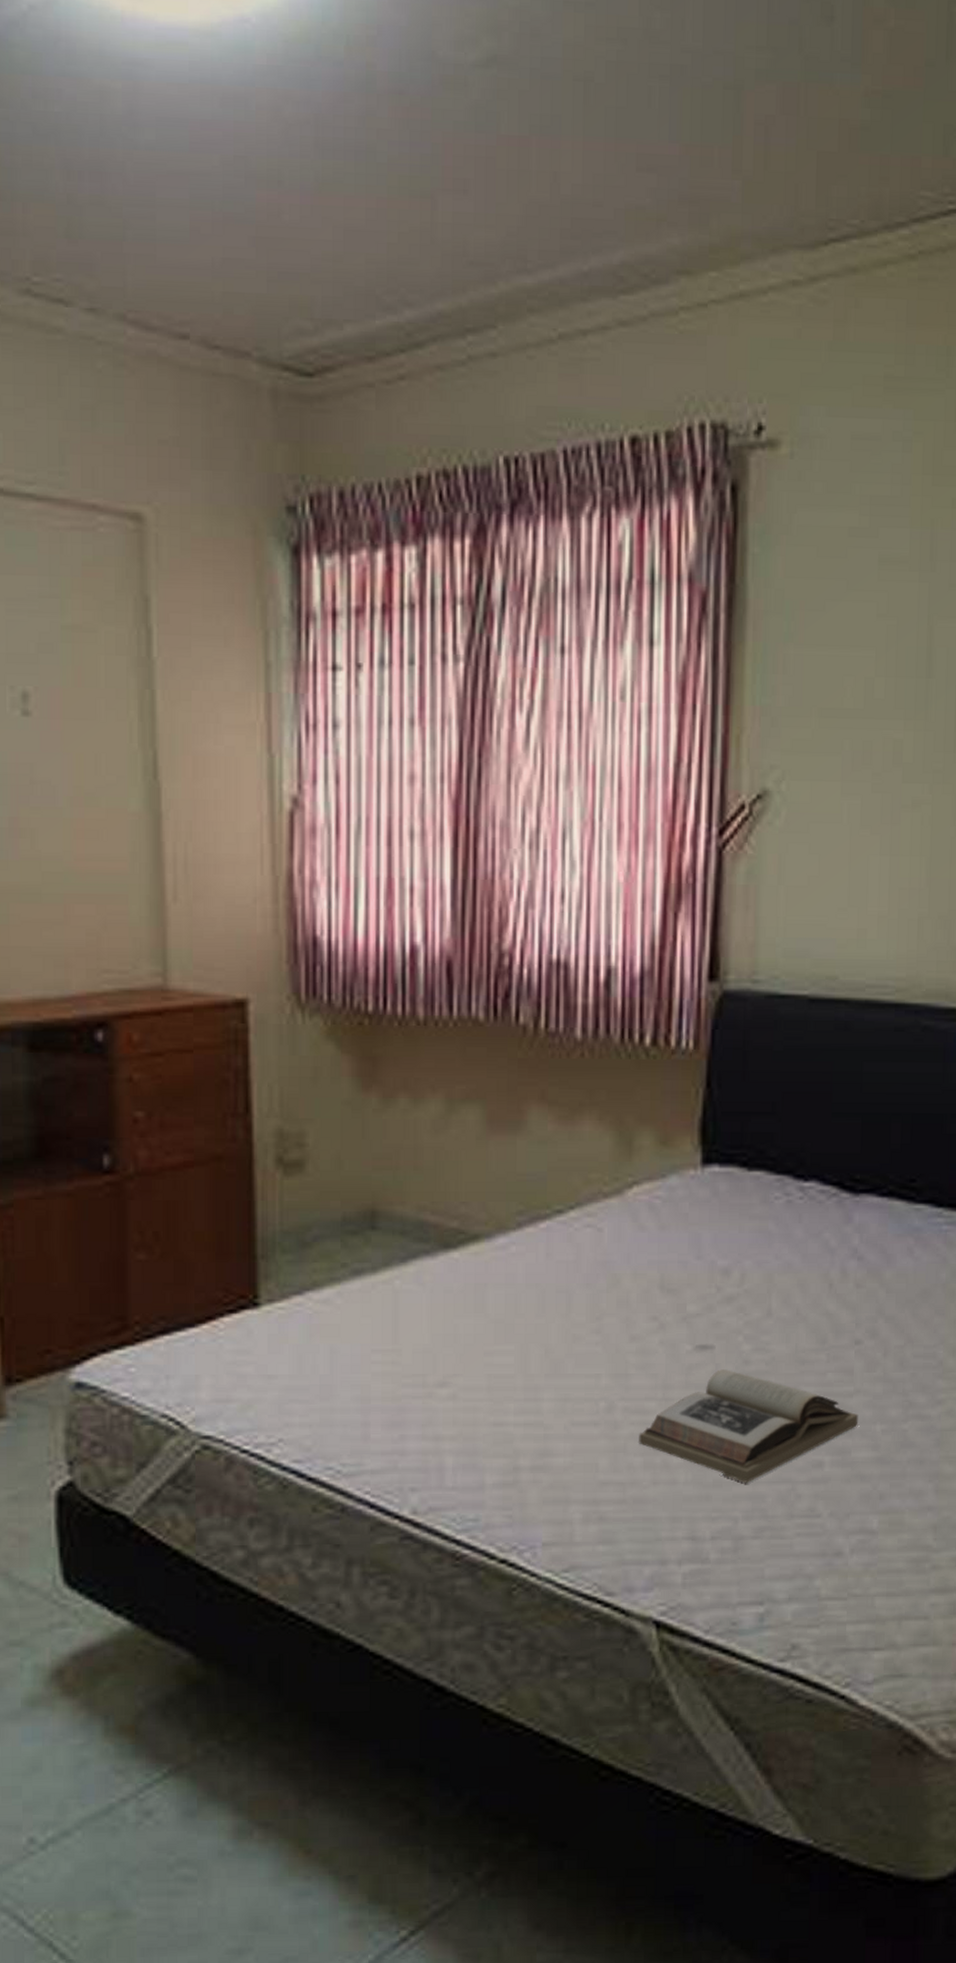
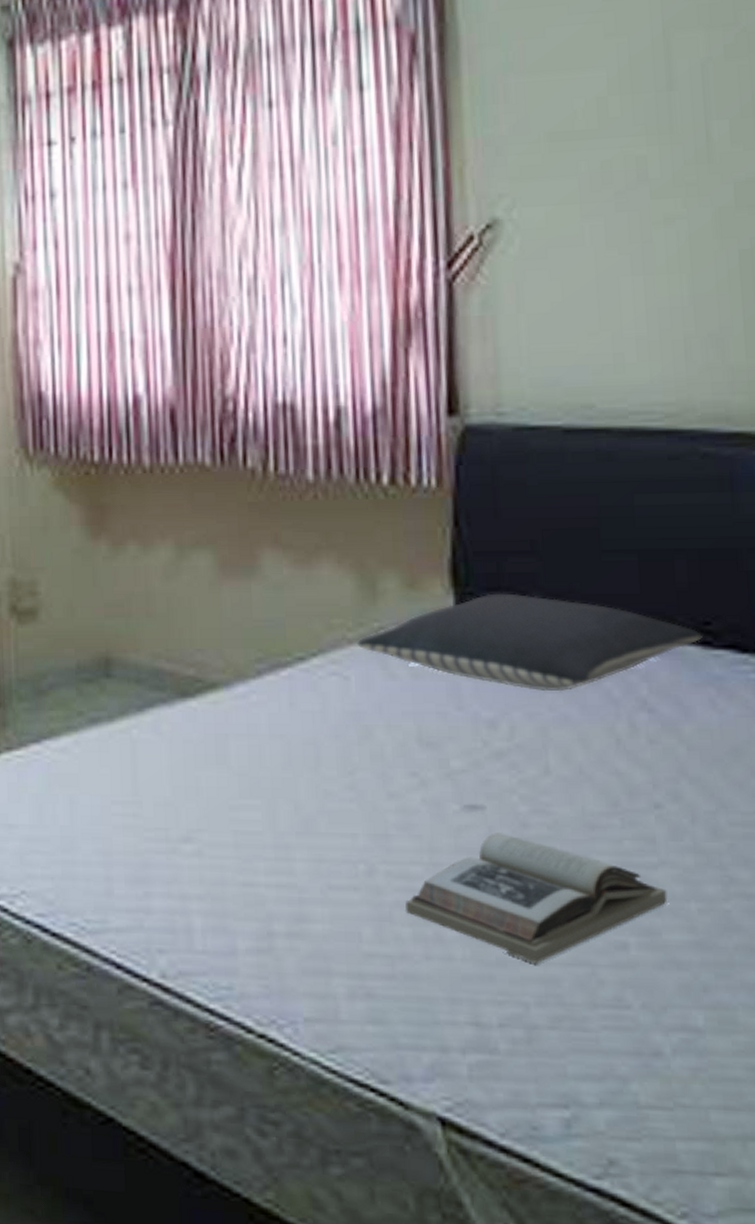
pillow: none [612,1151,908,1242] -> present [357,593,702,692]

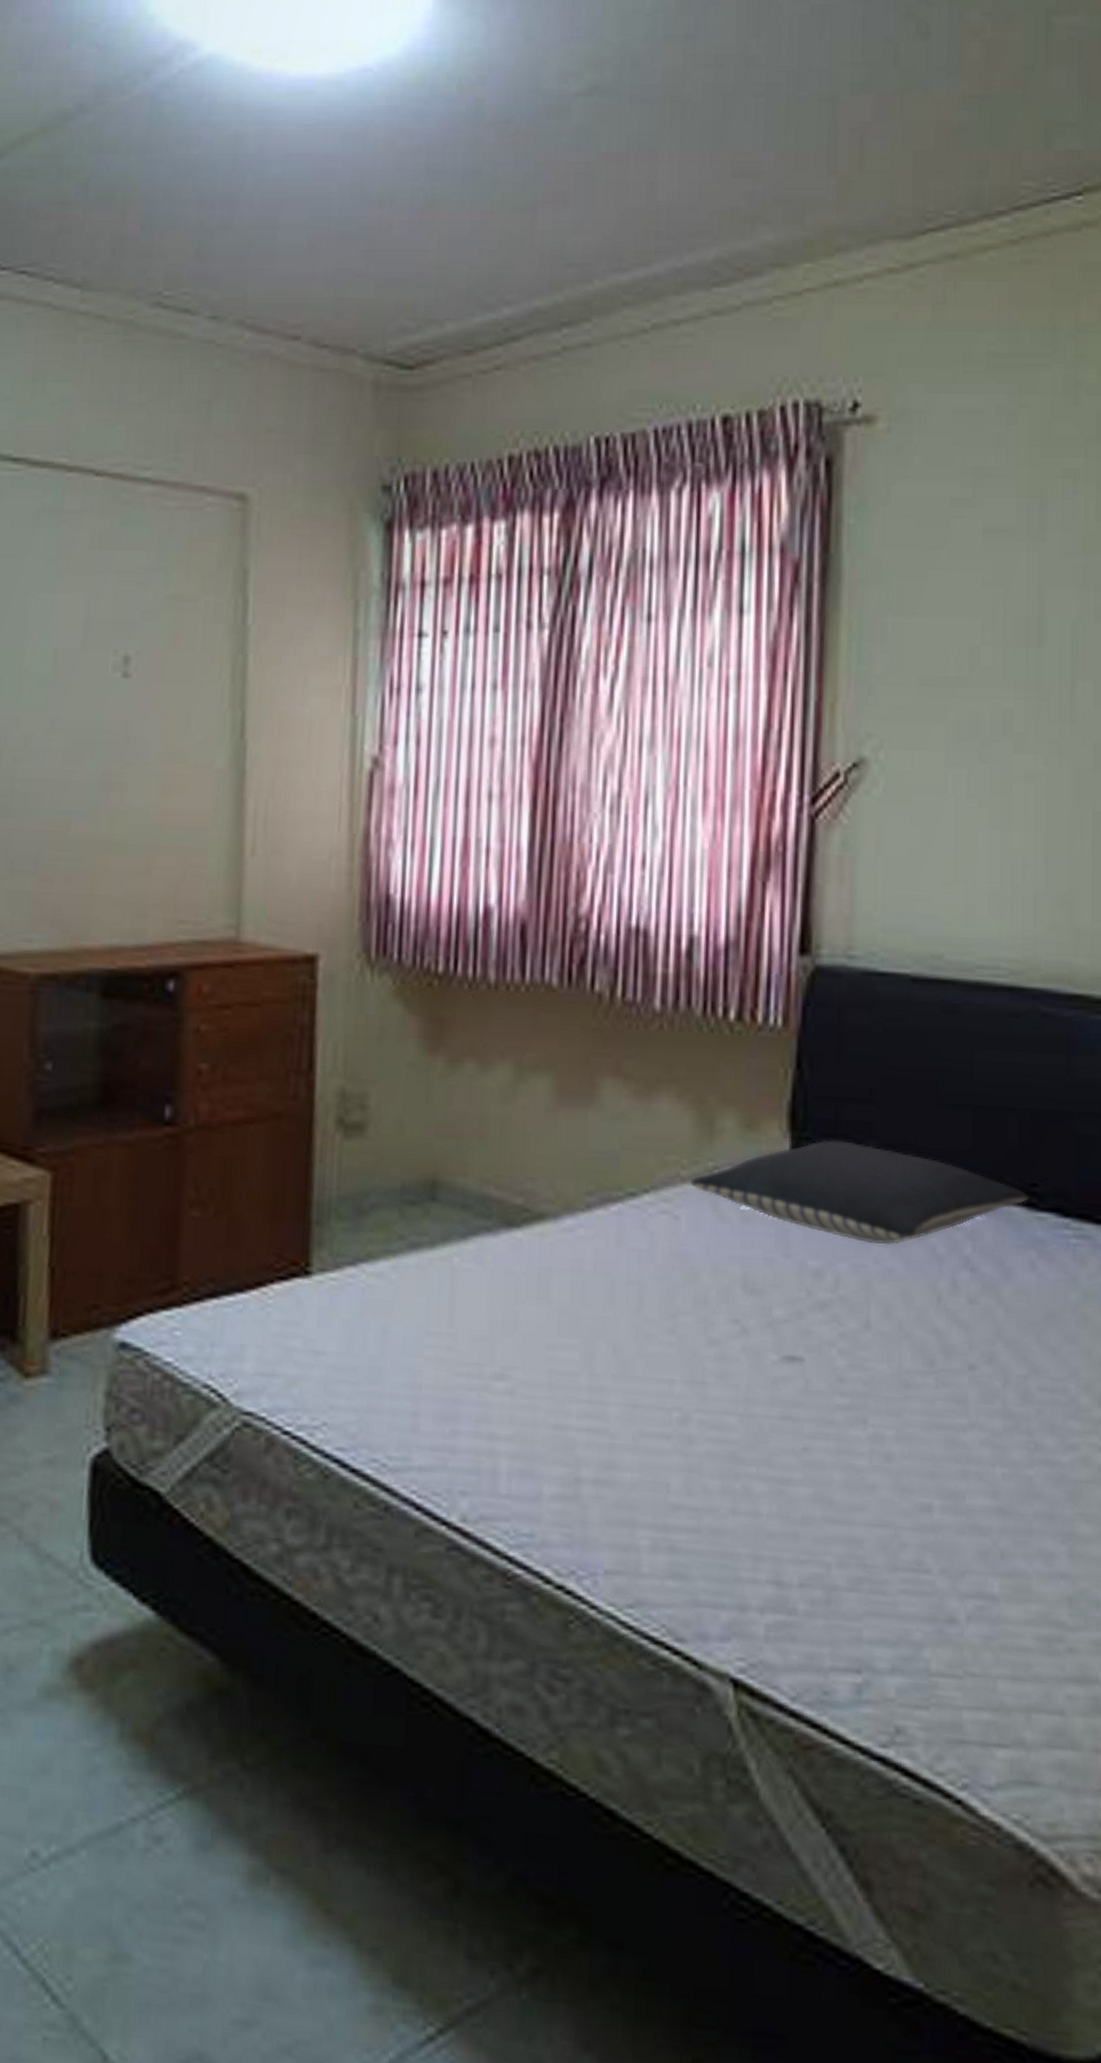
book: present [405,833,668,963] -> none [716,1386,974,1523]

